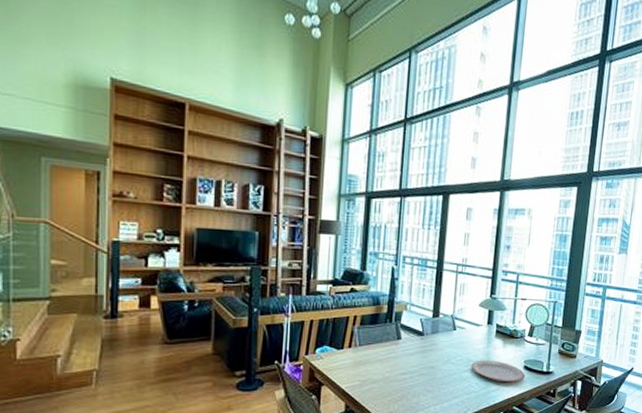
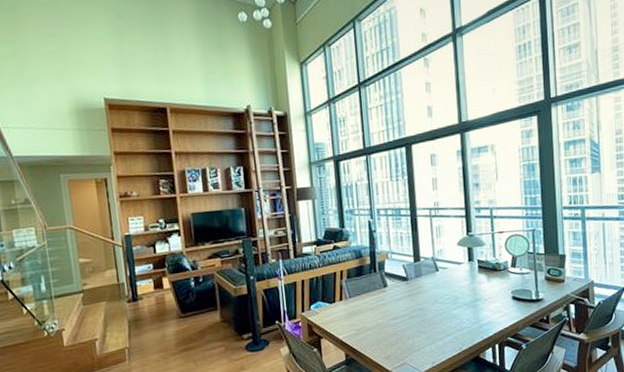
plate: present [471,360,526,383] -> none [459,294,515,315]

